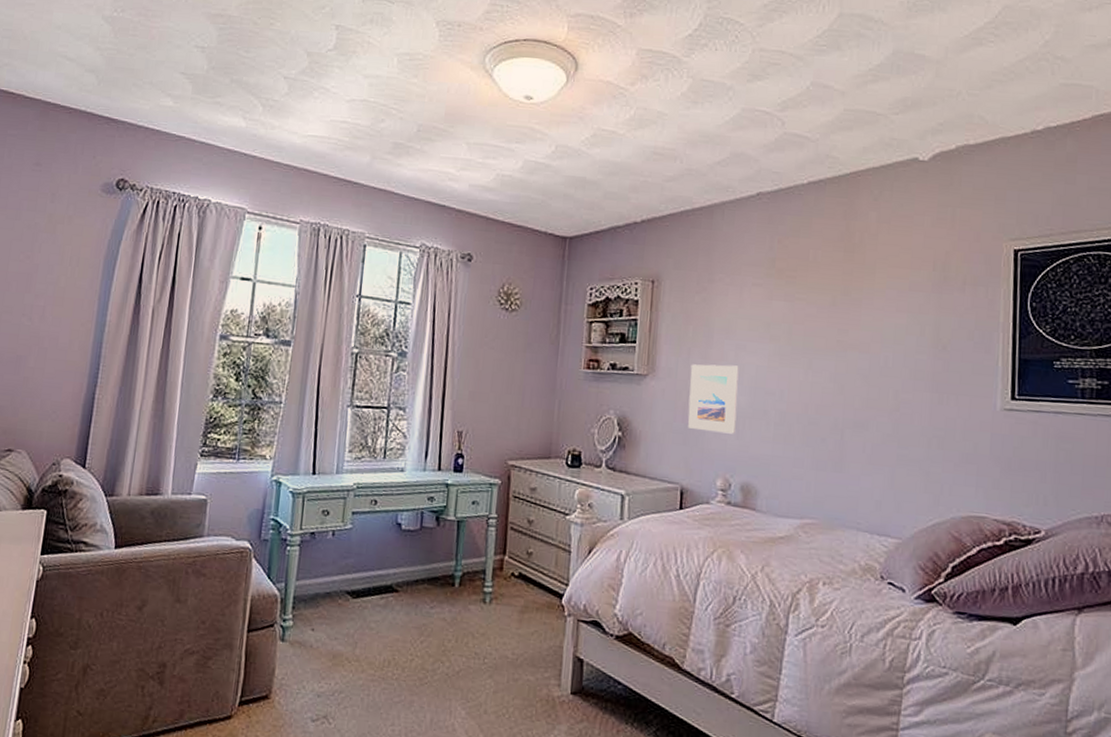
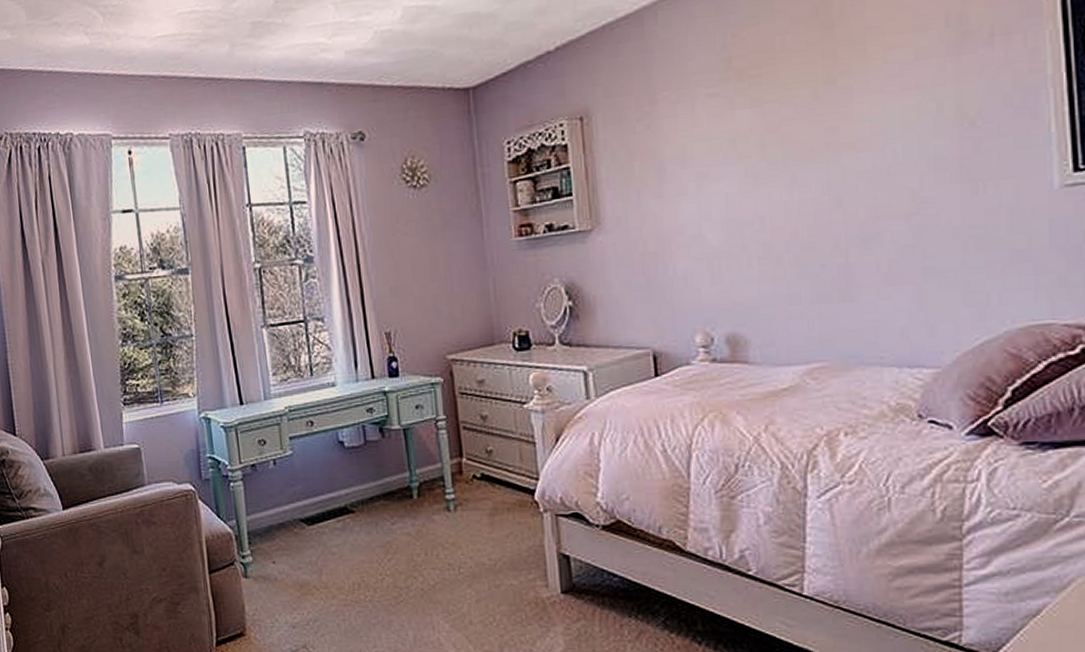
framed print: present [688,364,739,434] -> none [643,198,710,283]

